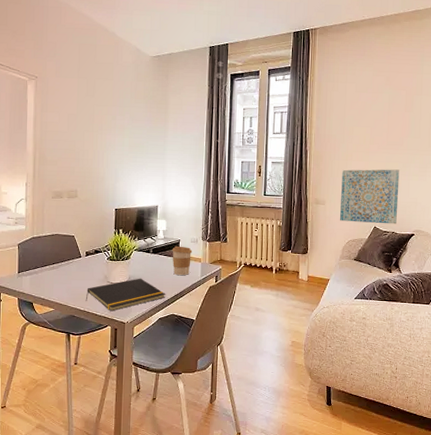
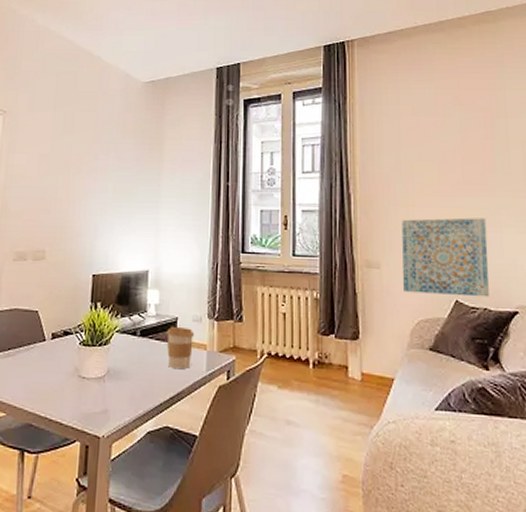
notepad: present [85,278,166,312] -> none [47,371,158,420]

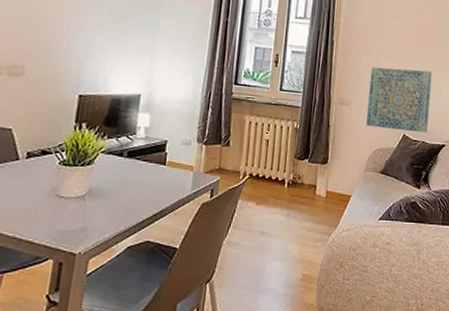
coffee cup: present [167,326,195,368] -> none [154,148,183,188]

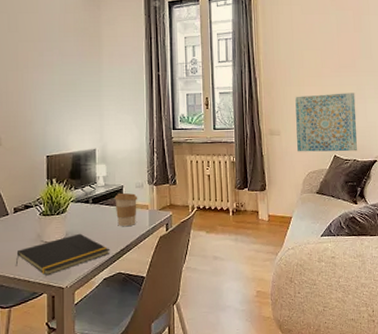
notepad: none [17,190,141,238] -> present [15,233,111,276]
coffee cup: none [154,148,183,188] -> present [115,192,138,226]

